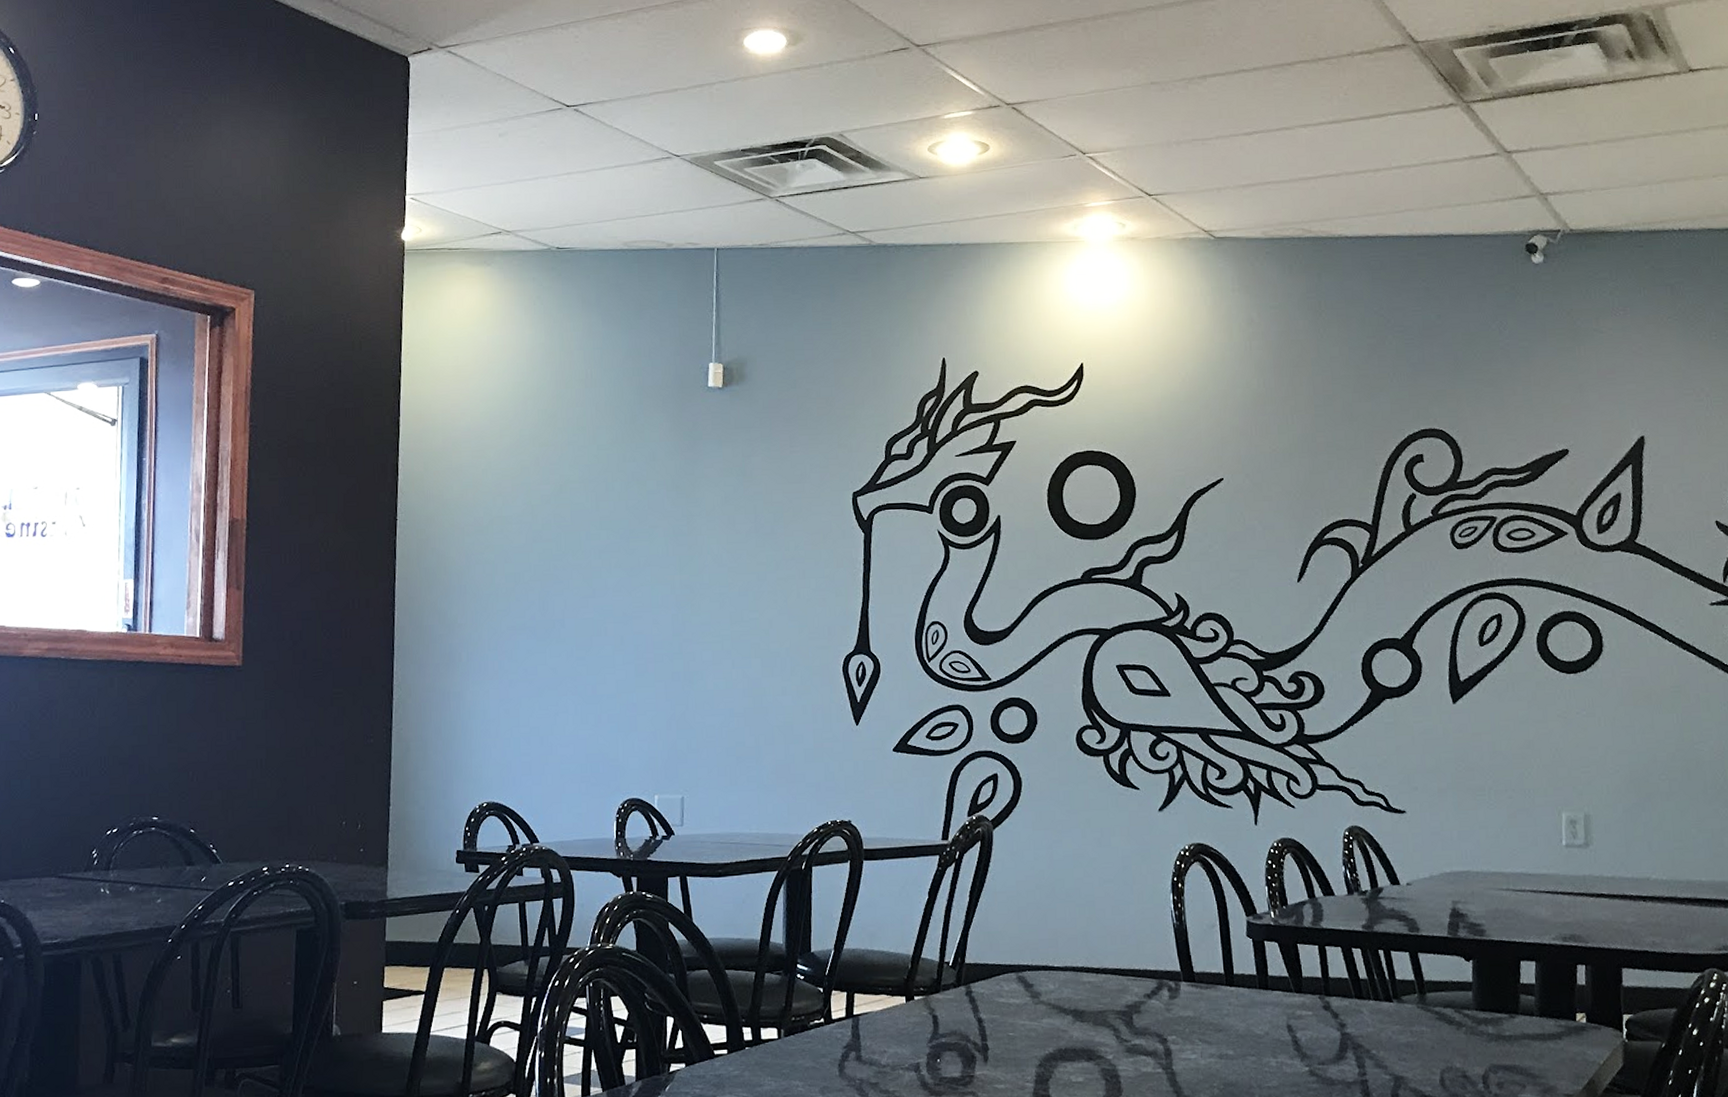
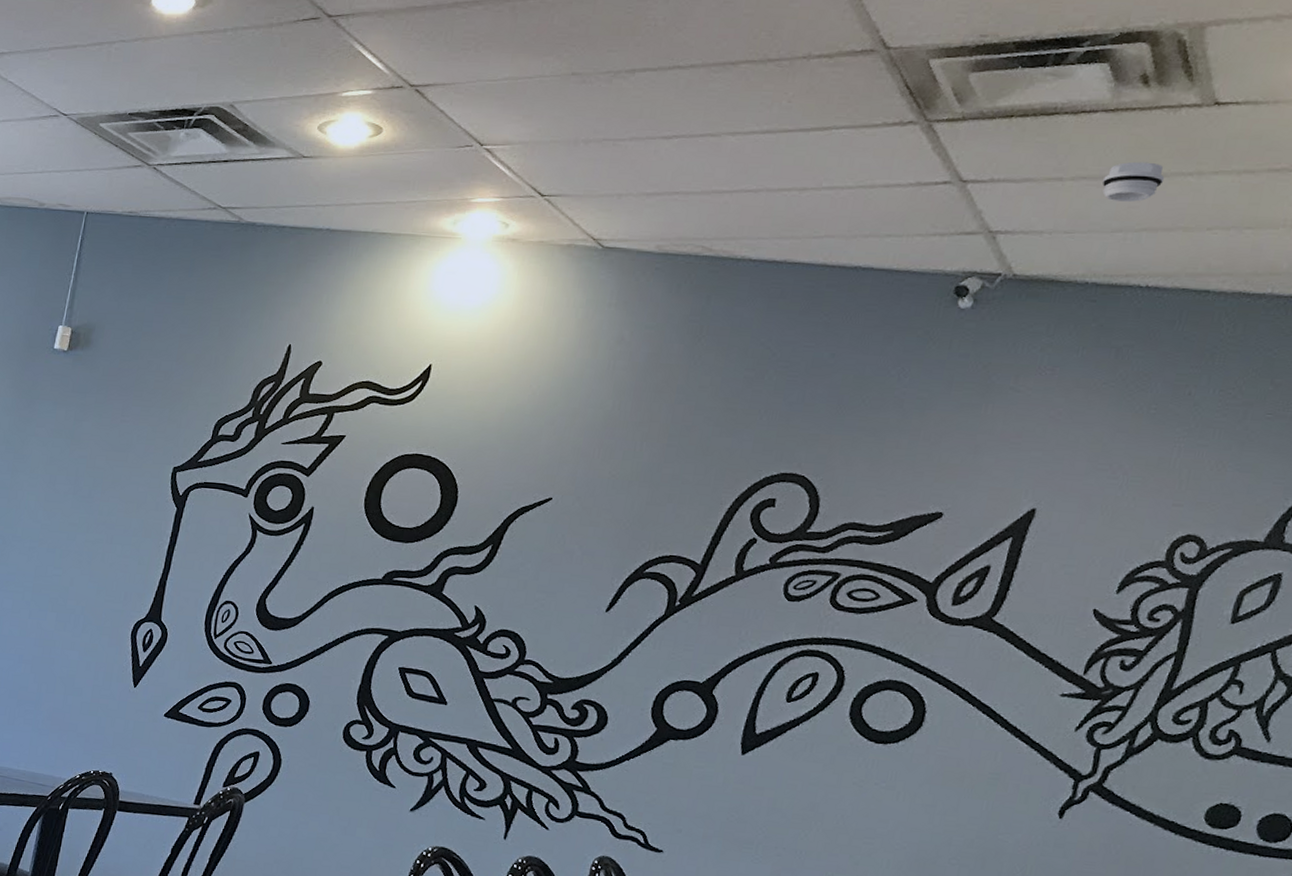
smoke detector: none [1619,123,1668,159] -> present [1102,161,1165,202]

